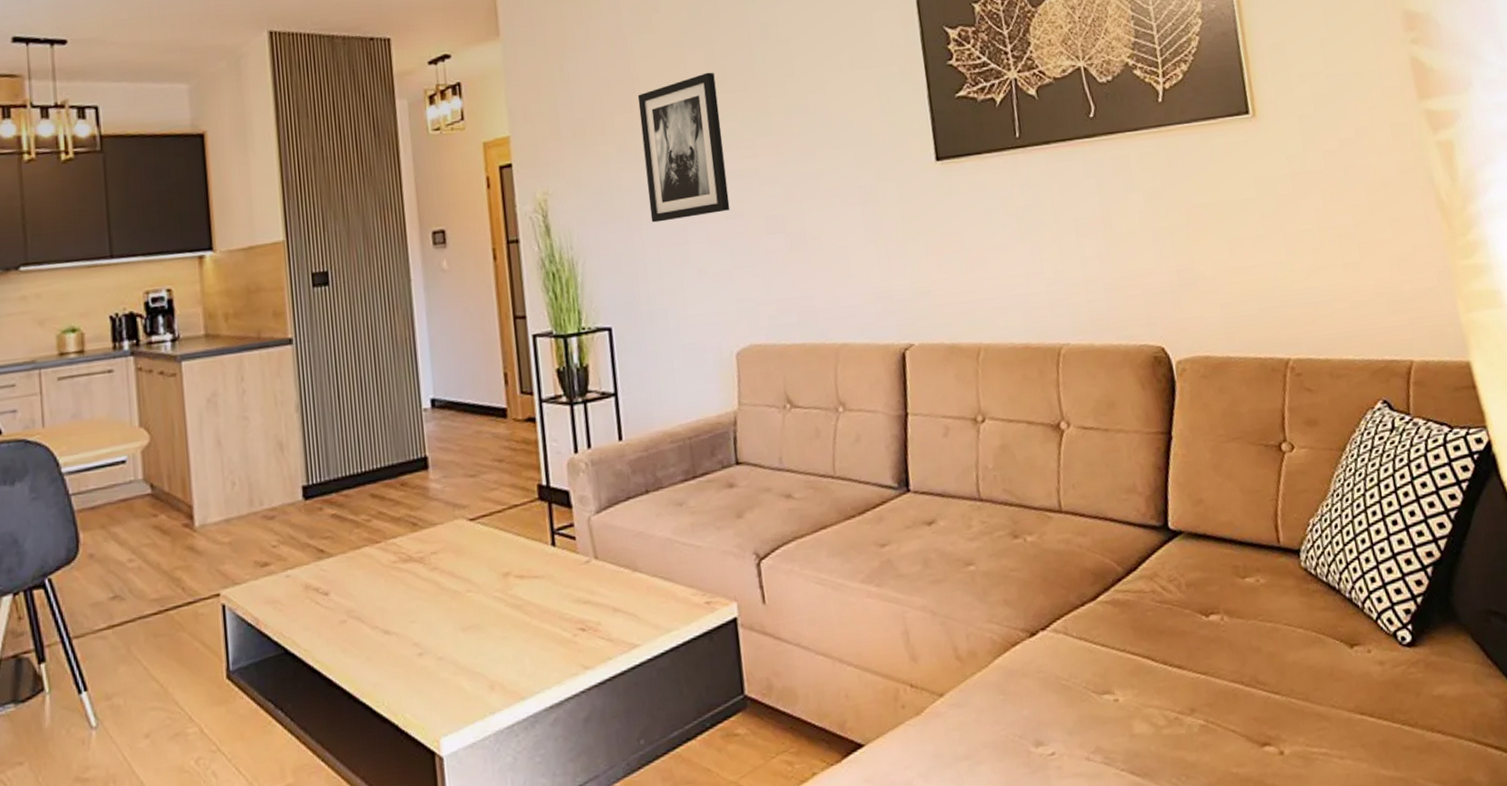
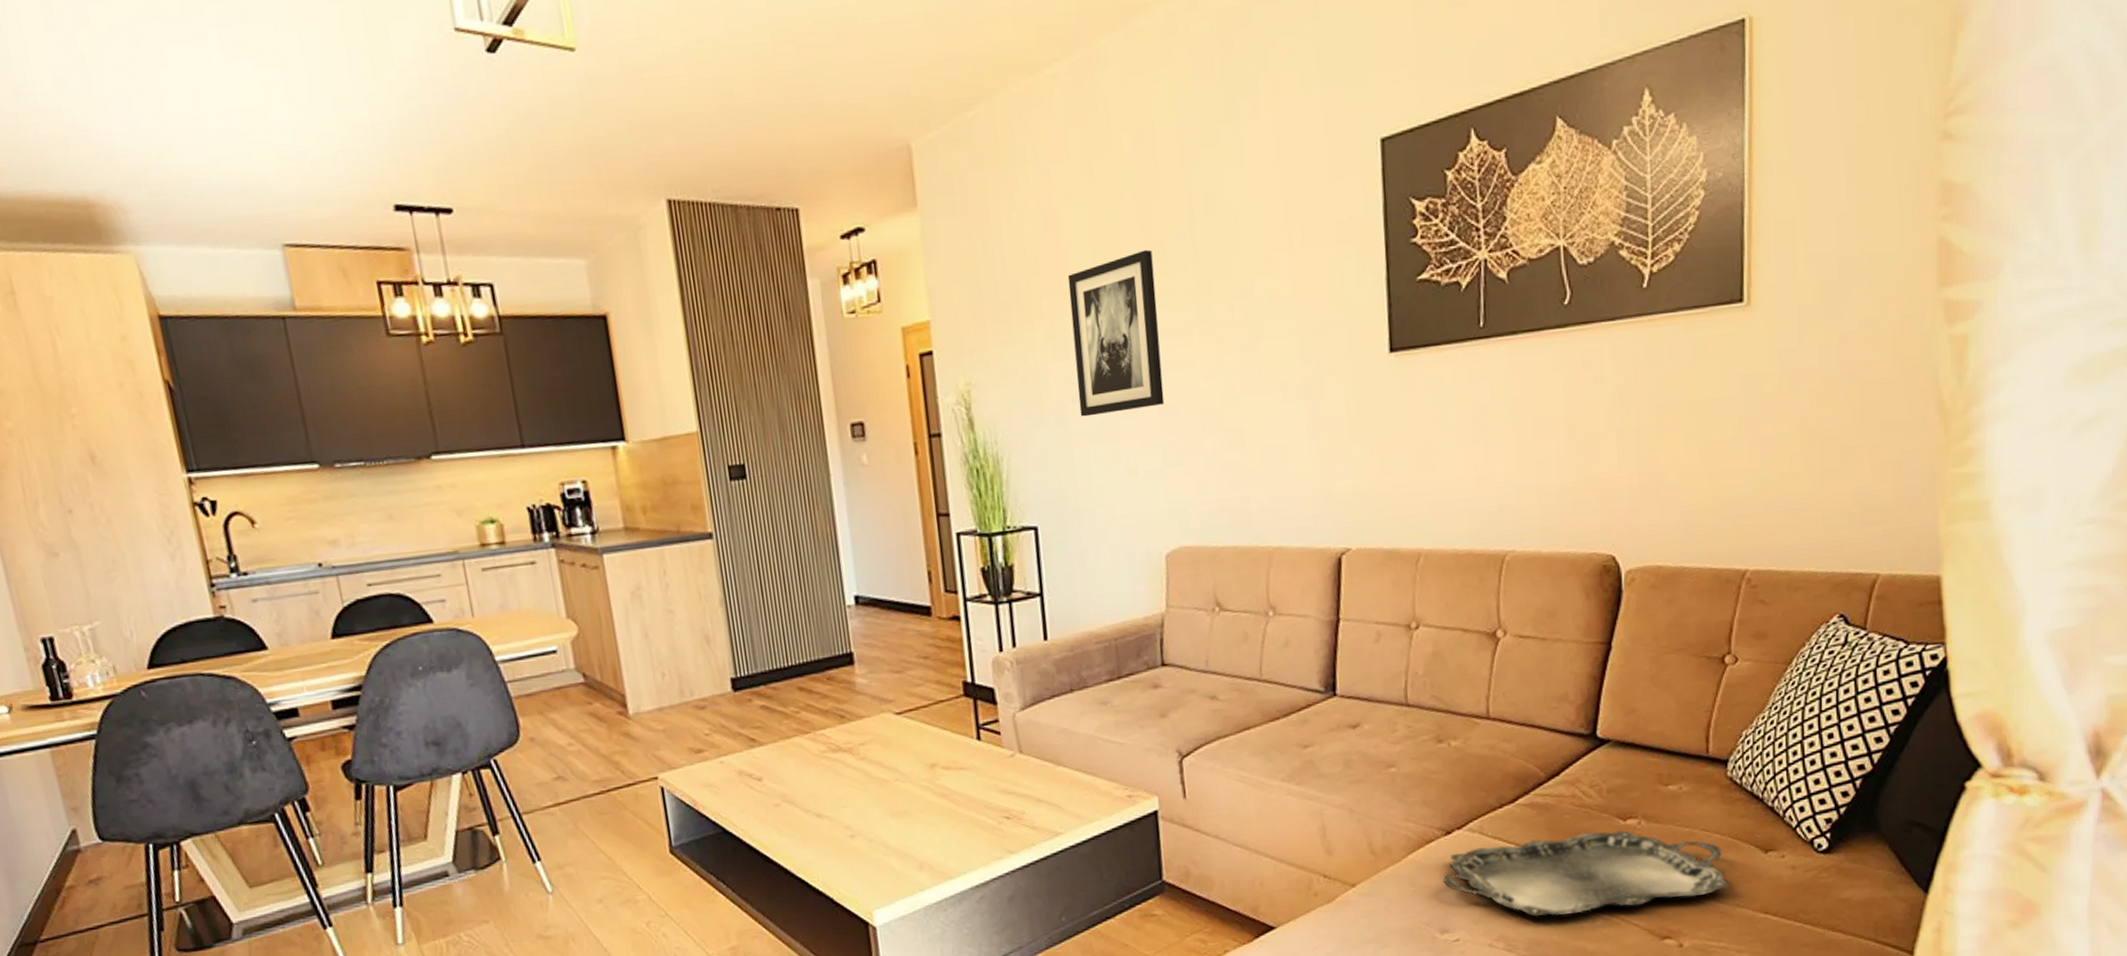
serving tray: none [1032,626,1323,726] -> present [1442,830,1731,917]

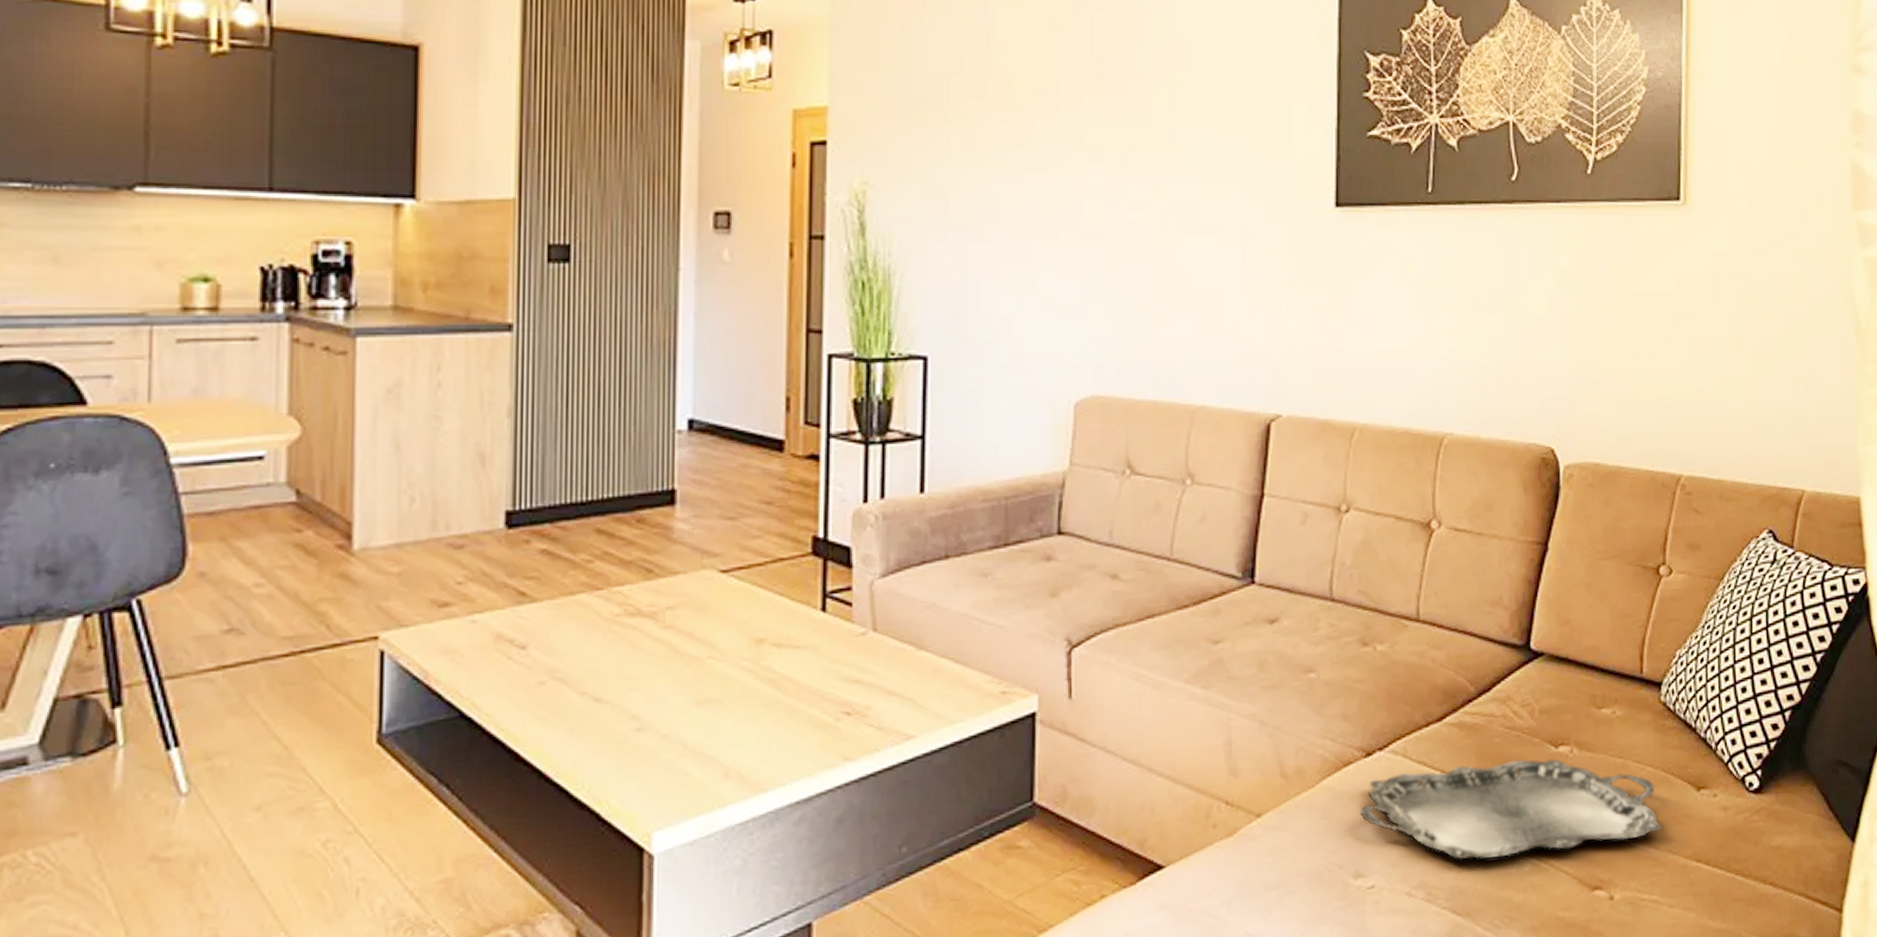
wall art: present [1067,249,1165,417] -> none [992,64,1091,237]

